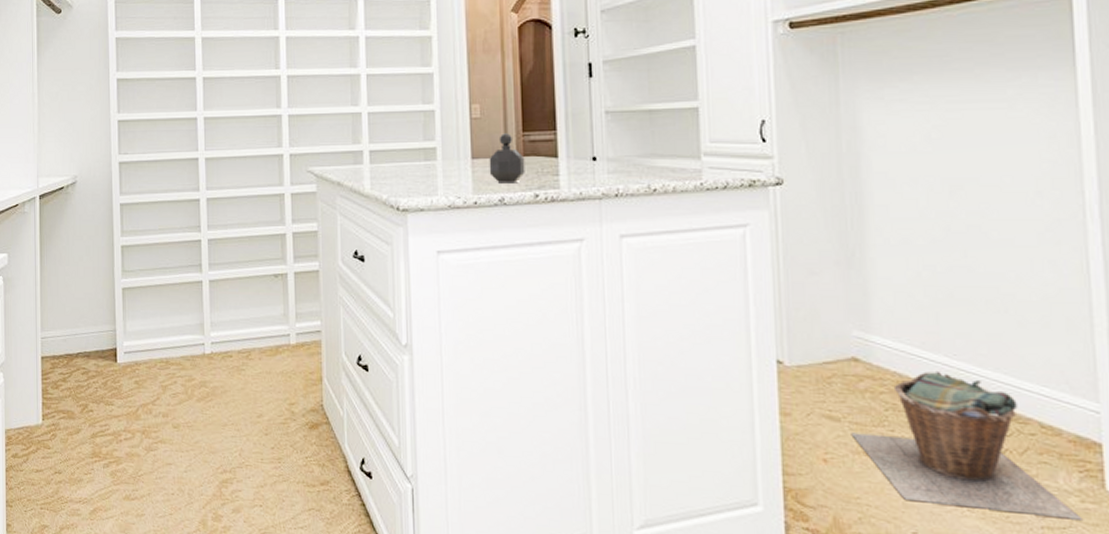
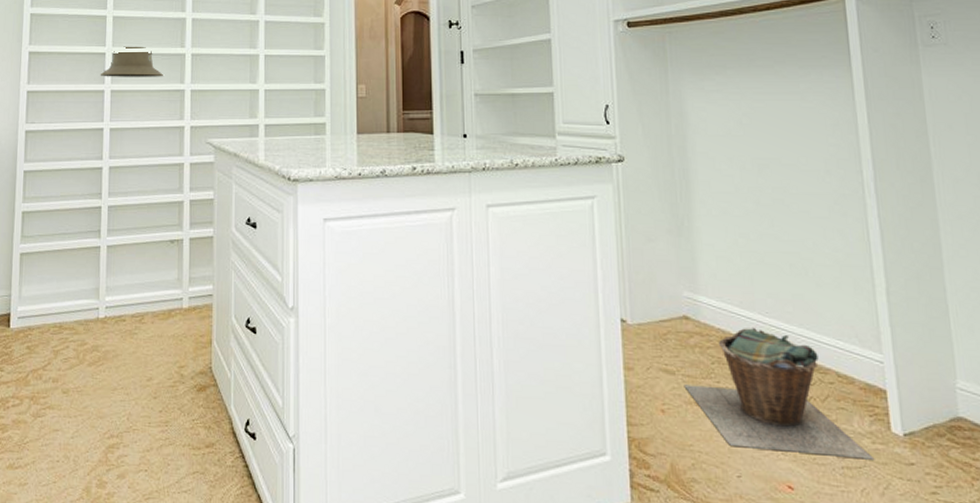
bucket hat: none [191,69,258,104] -> present [100,46,163,77]
perfume bottle: present [489,133,525,184] -> none [372,111,404,157]

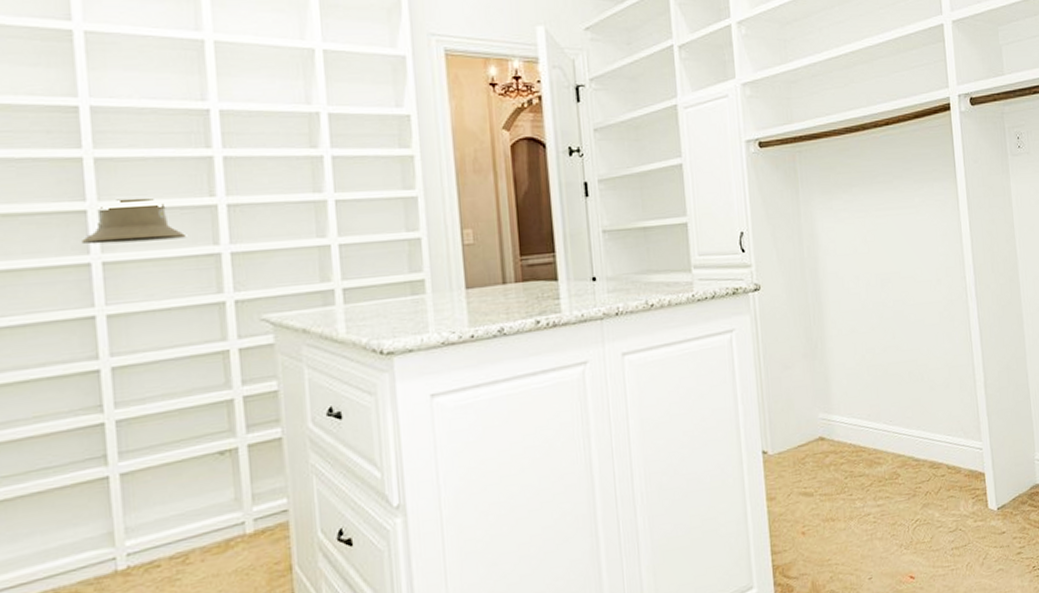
laundry basket: present [684,327,875,460] -> none [821,436,977,552]

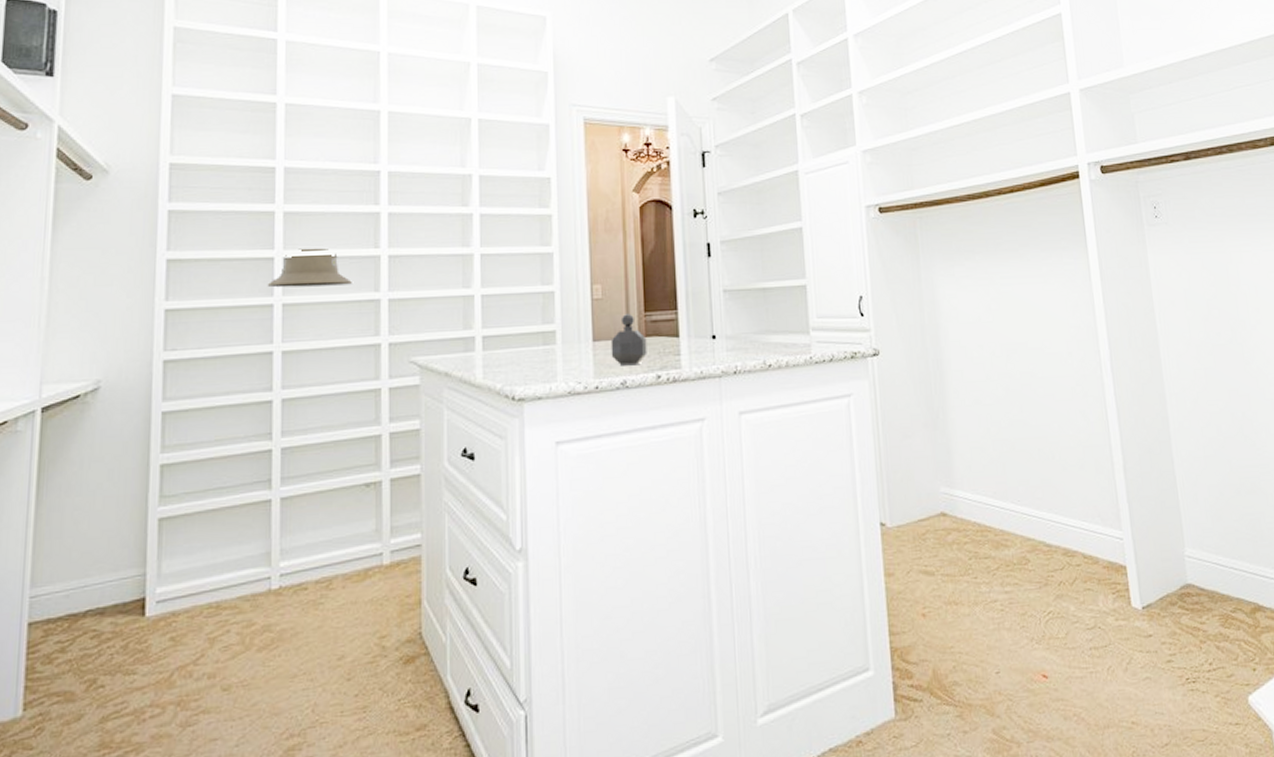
perfume bottle: none [485,259,525,313] -> present [610,314,647,366]

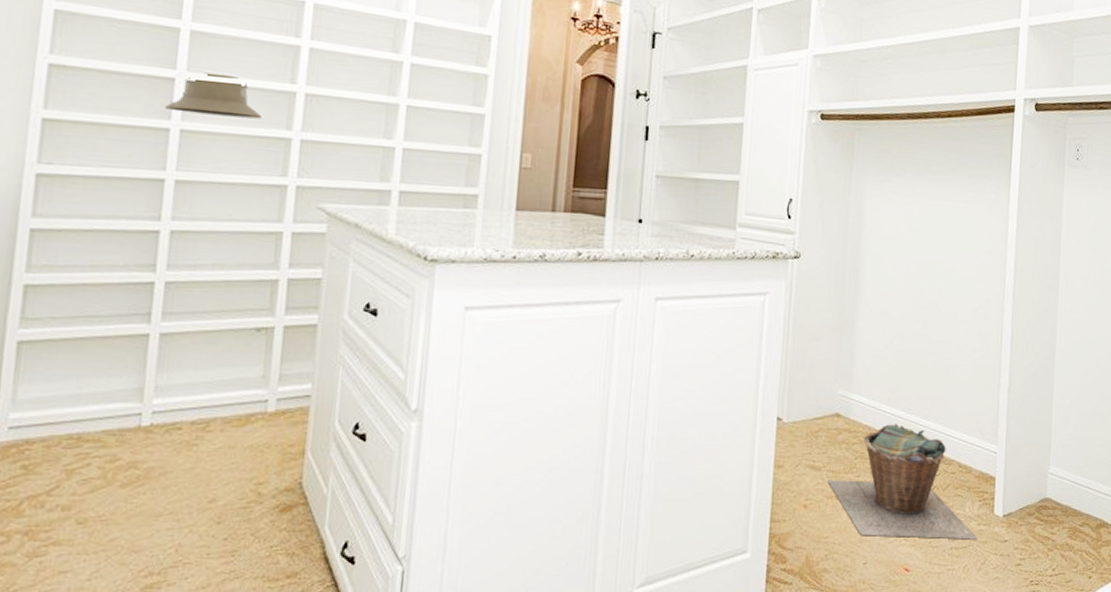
perfume bottle: present [610,314,647,366] -> none [533,187,572,240]
laundry basket: none [943,517,1118,643] -> present [827,423,978,540]

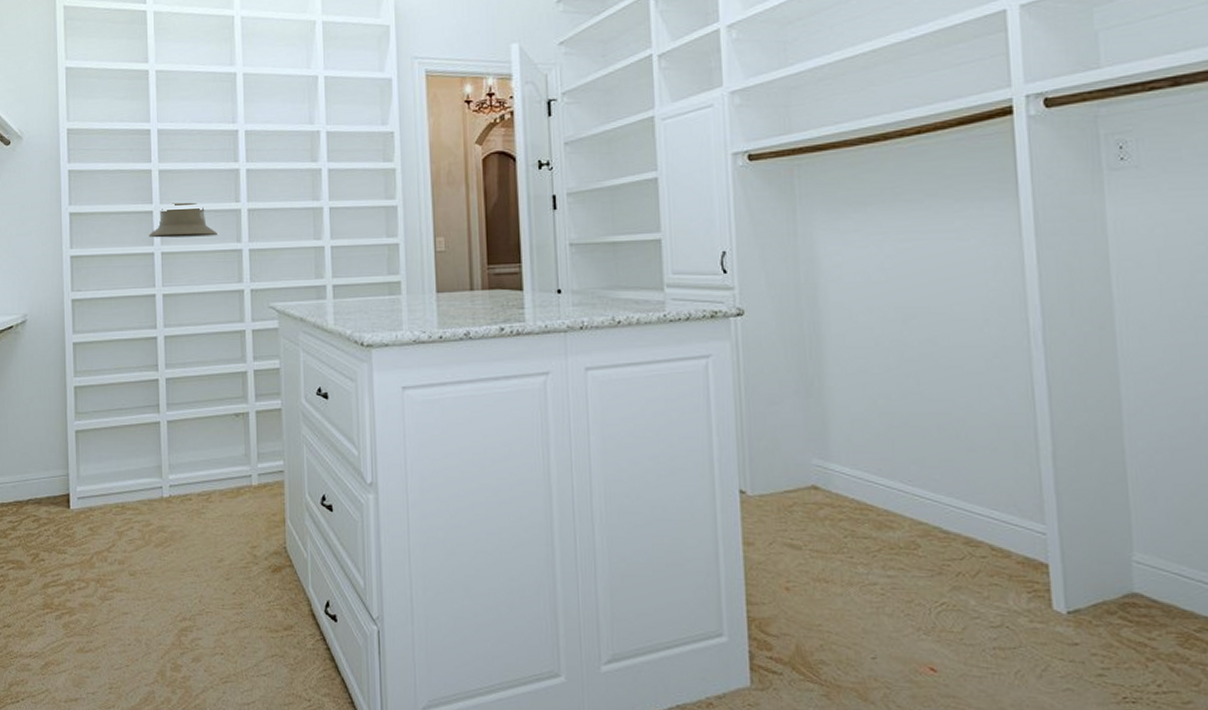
laundry basket: present [827,423,978,540] -> none [812,496,1032,640]

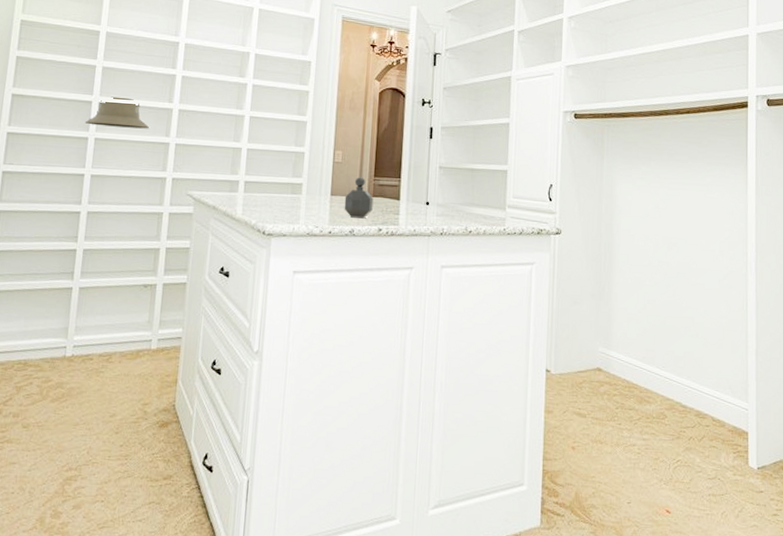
perfume bottle: none [454,266,490,317] -> present [344,177,374,219]

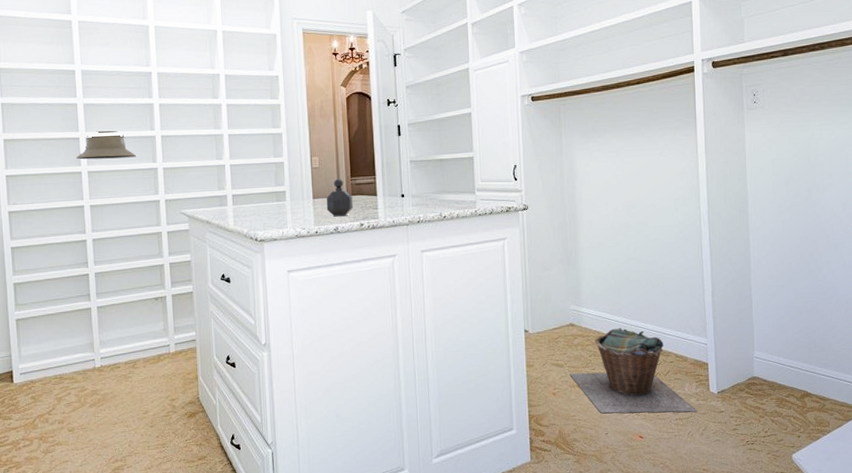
laundry basket: none [592,378,734,489] -> present [569,327,698,414]

